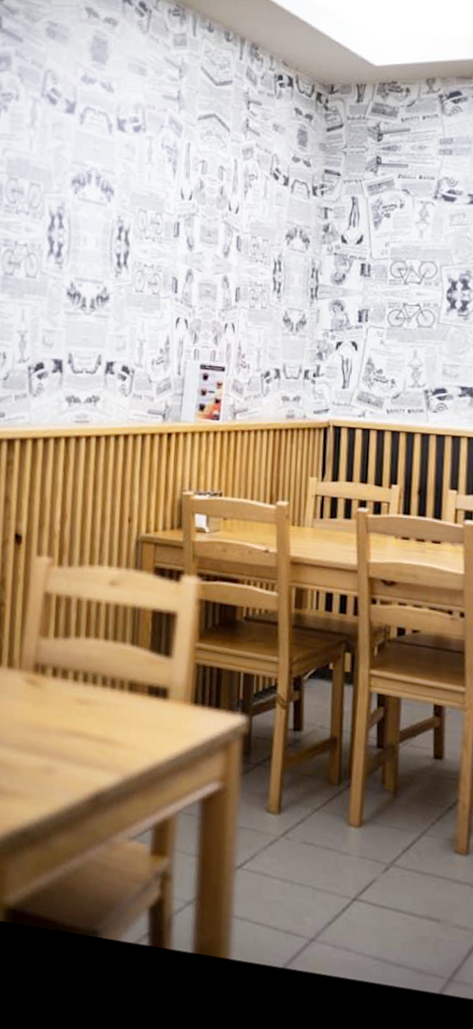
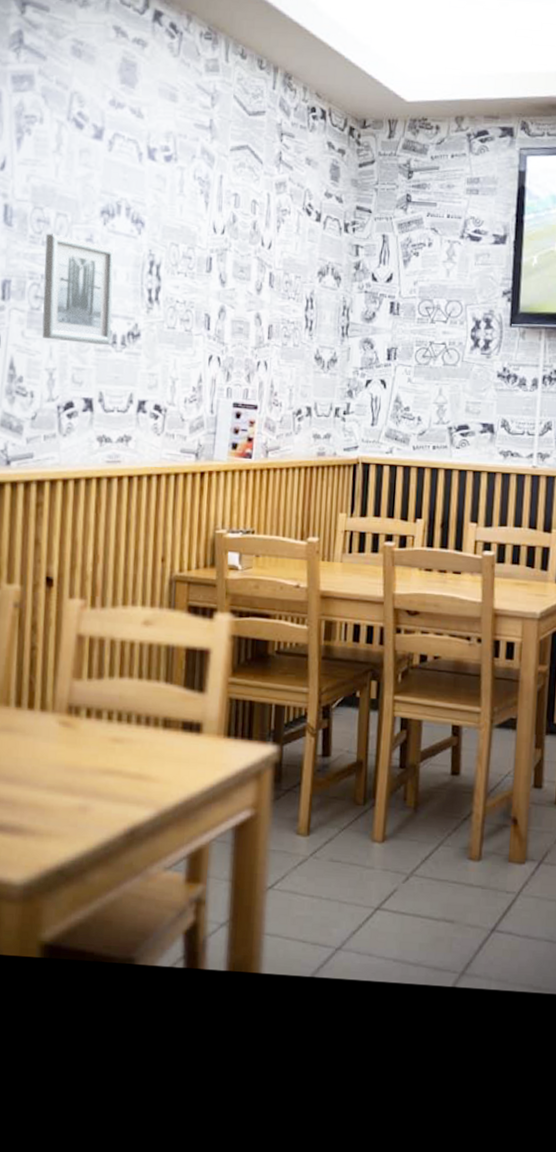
wall art: none [14,203,85,308] -> present [42,233,115,345]

